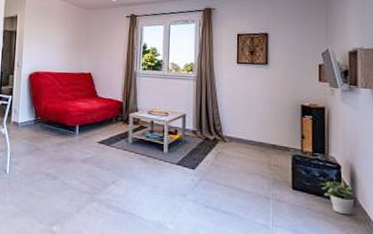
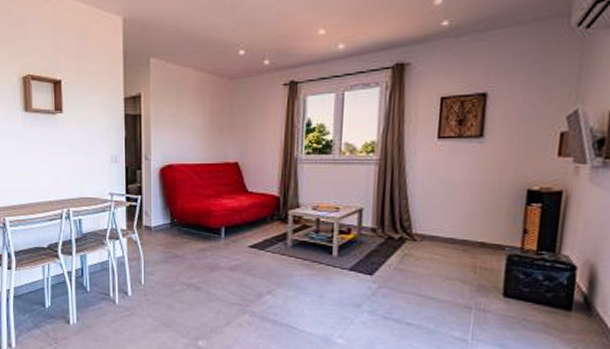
potted plant: present [321,181,356,215] -> none [544,286,594,327]

